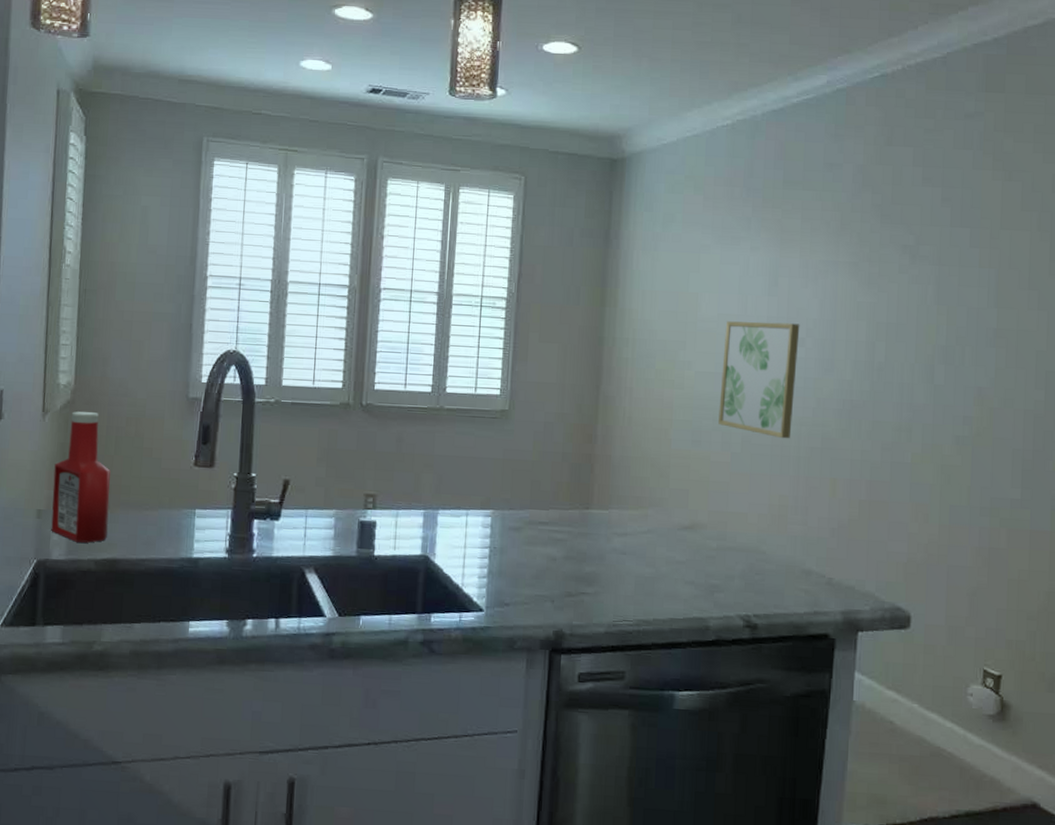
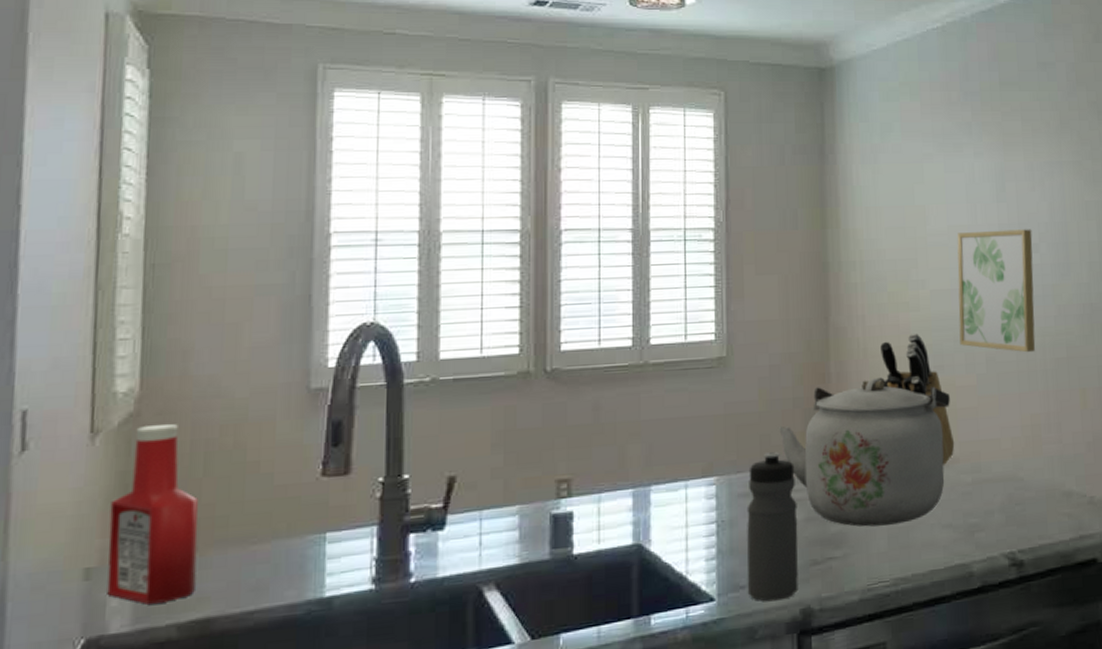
water bottle: none [510,496,559,621] -> present [746,452,798,602]
kettle: none [547,444,704,574] -> present [778,378,950,527]
knife block: none [638,408,704,529] -> present [876,332,955,465]

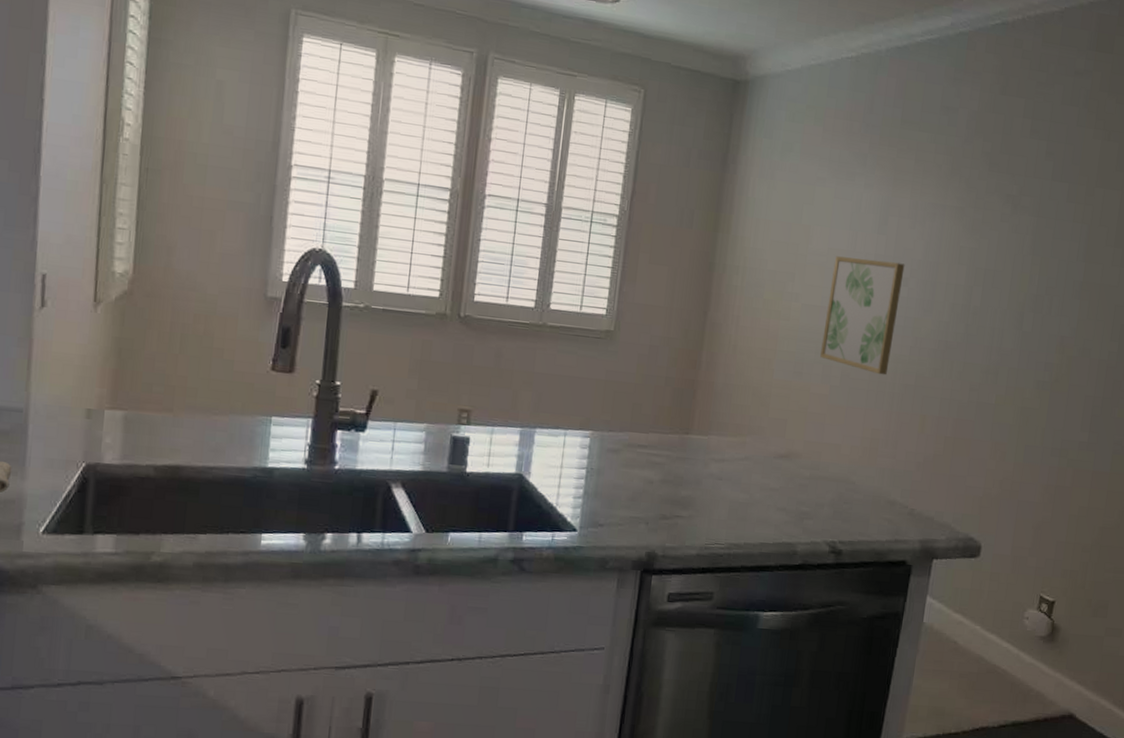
ketchup bottle: present [107,424,198,605] -> none [103,303,174,448]
water bottle: present [746,452,798,602] -> none [604,419,659,542]
kettle: present [778,378,950,527] -> none [649,371,803,500]
knife block: present [876,332,955,465] -> none [741,339,801,458]

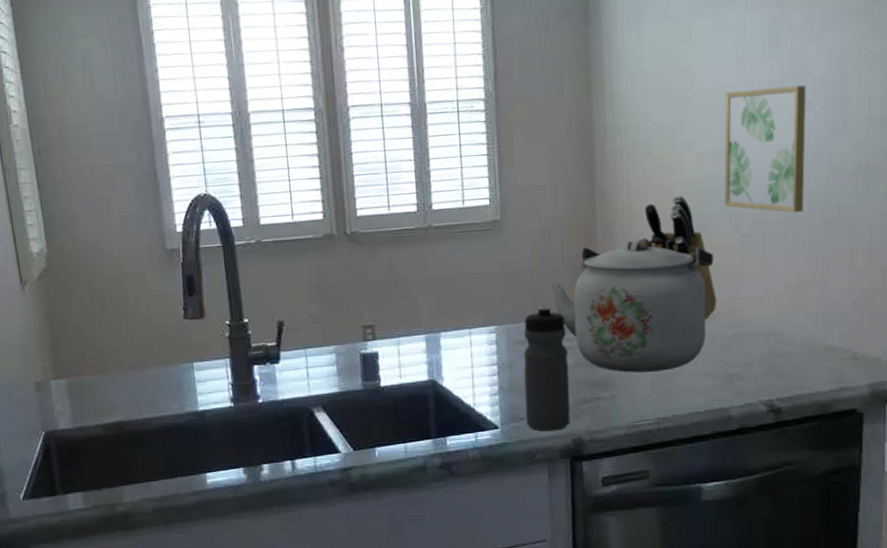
water bottle: none [604,419,659,542] -> present [523,305,570,432]
kettle: none [649,371,803,500] -> present [549,238,713,373]
knife block: none [741,339,801,458] -> present [641,195,717,320]

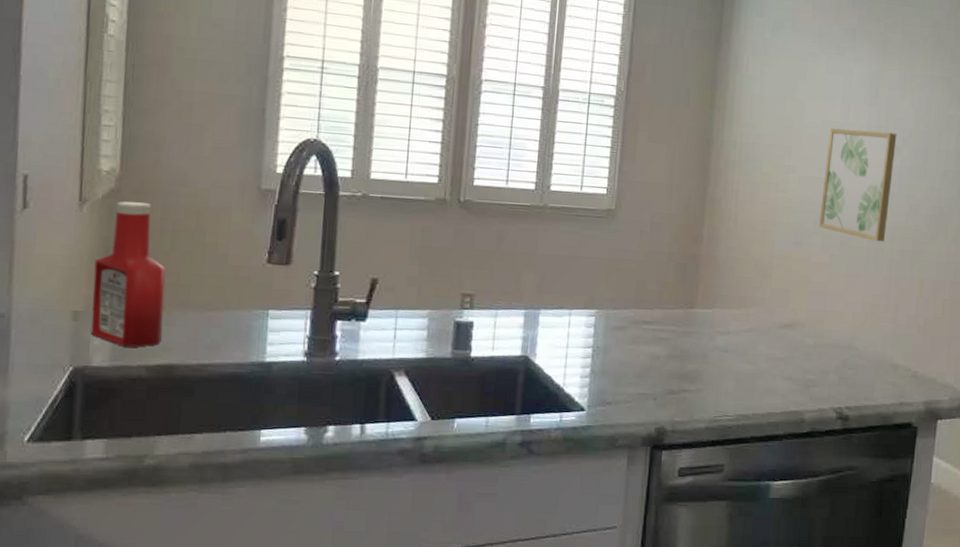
ketchup bottle: none [43,277,110,410] -> present [91,201,166,347]
water bottle: present [523,305,570,432] -> none [612,296,664,418]
kettle: present [549,238,713,373] -> none [653,245,804,371]
knife block: present [641,195,717,320] -> none [742,211,804,327]

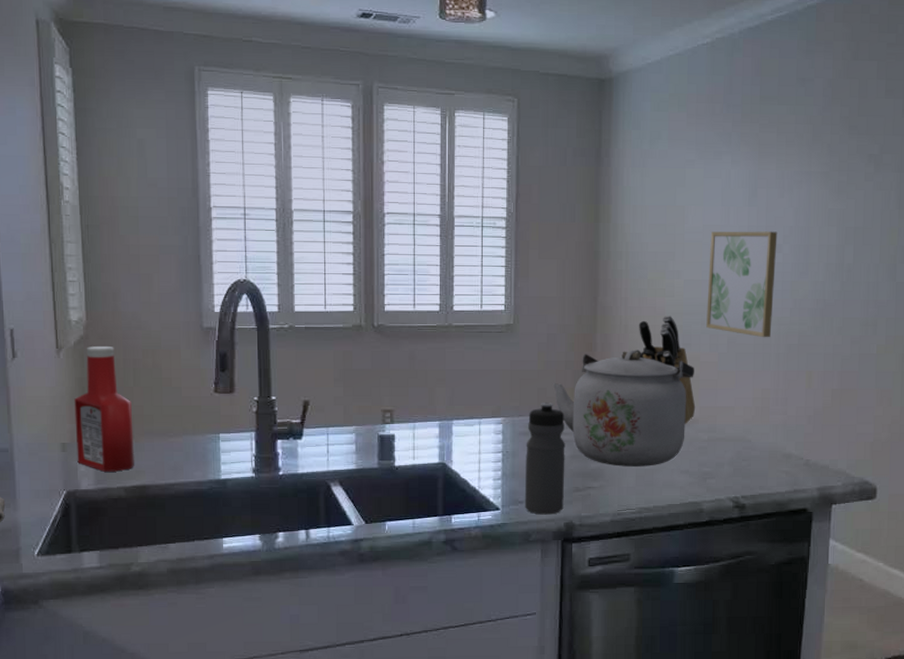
water bottle: none [612,296,664,418] -> present [524,403,565,515]
kettle: none [653,245,804,371] -> present [552,350,694,467]
knife block: none [742,211,804,327] -> present [634,315,696,424]

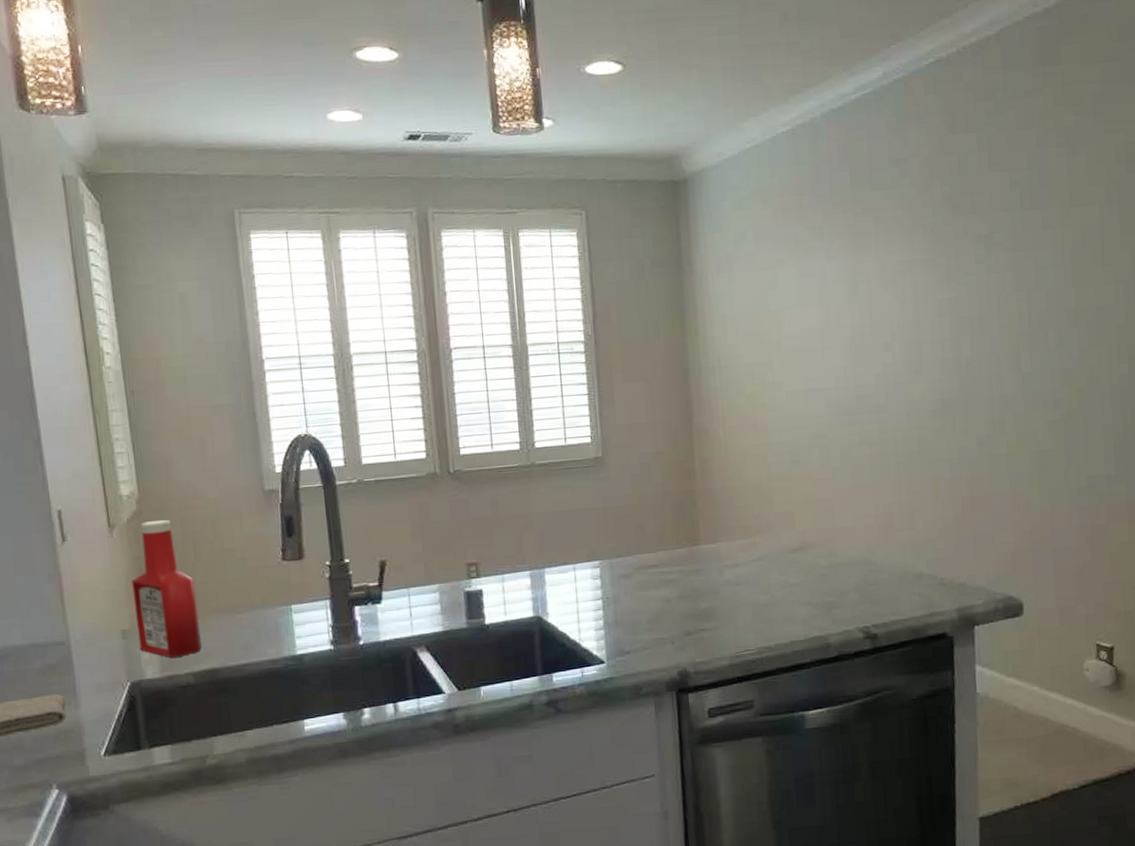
water bottle: present [524,403,565,515] -> none [627,539,675,665]
kettle: present [552,350,694,467] -> none [651,473,807,604]
knife block: present [634,315,696,424] -> none [738,431,812,550]
wall art: present [706,231,778,338] -> none [810,329,888,447]

